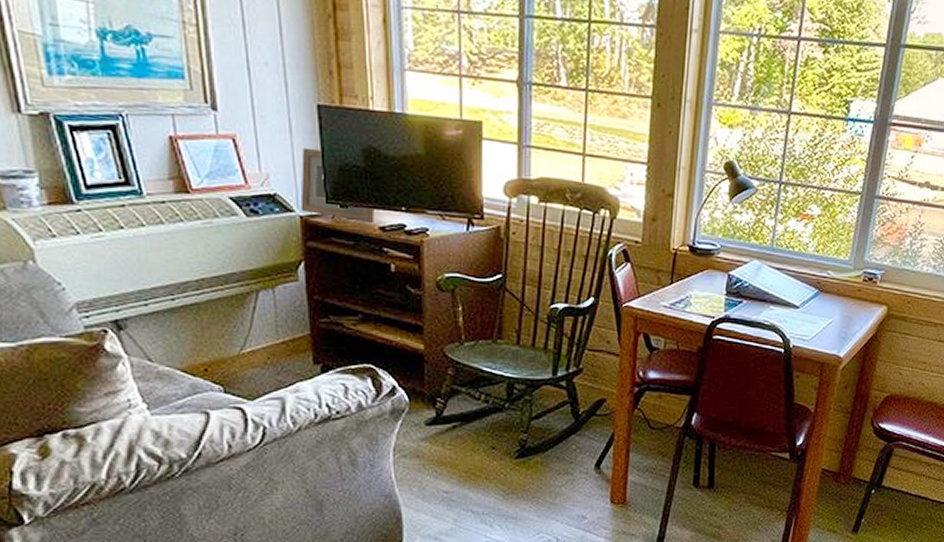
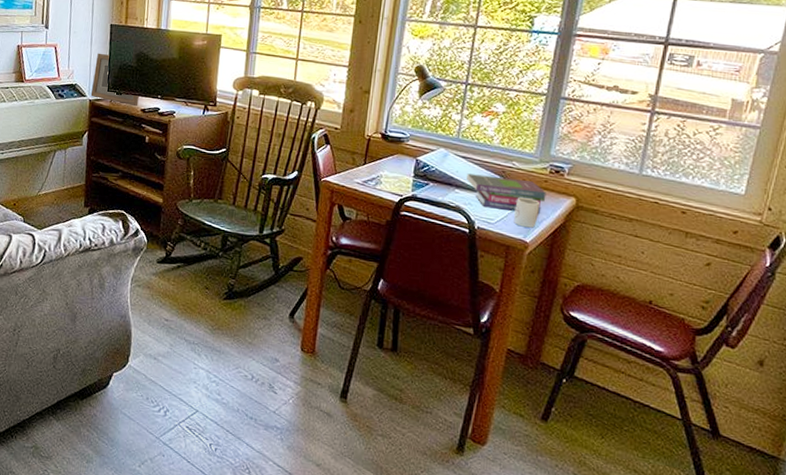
books: none [781,287,860,327] -> present [467,173,546,215]
mug: none [828,309,854,342] -> present [514,197,540,228]

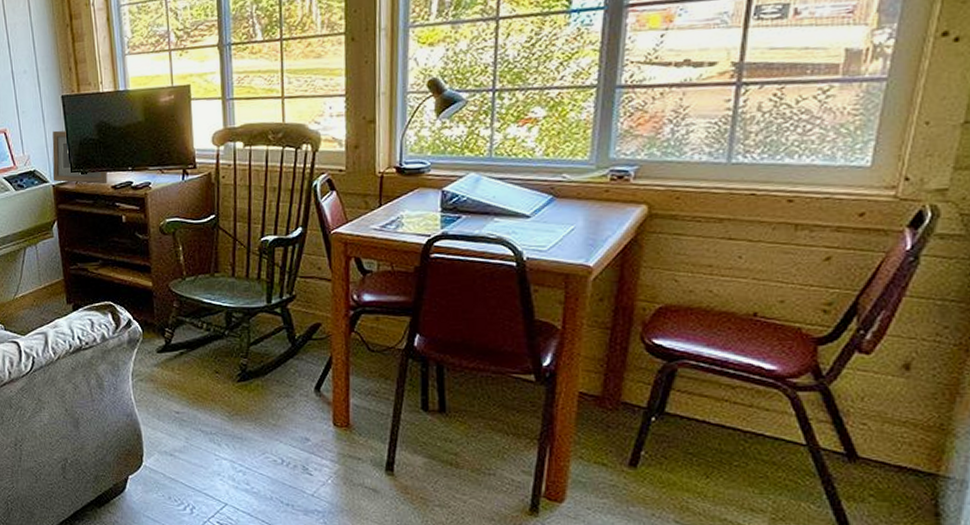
books: present [467,173,546,215] -> none [507,193,609,234]
mug: present [514,197,540,228] -> none [571,213,603,250]

